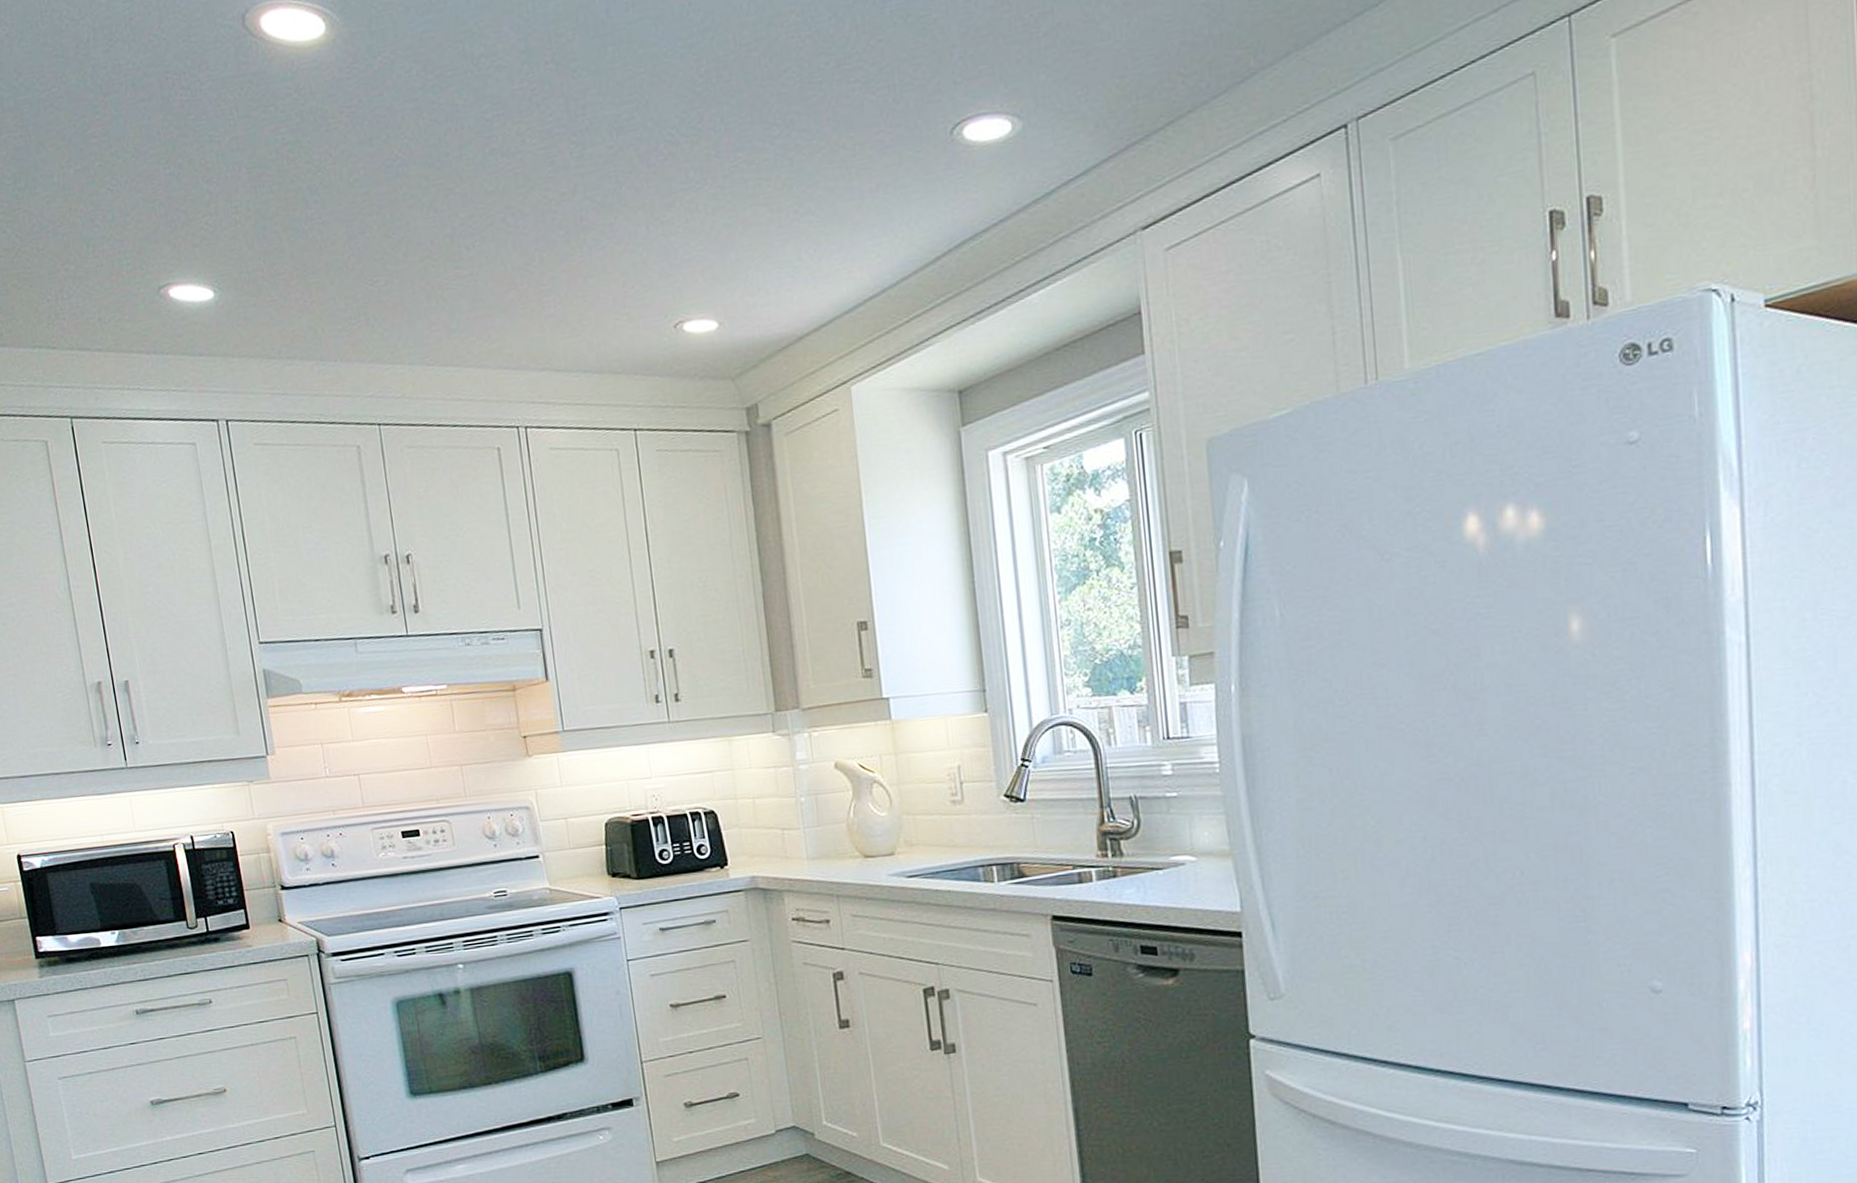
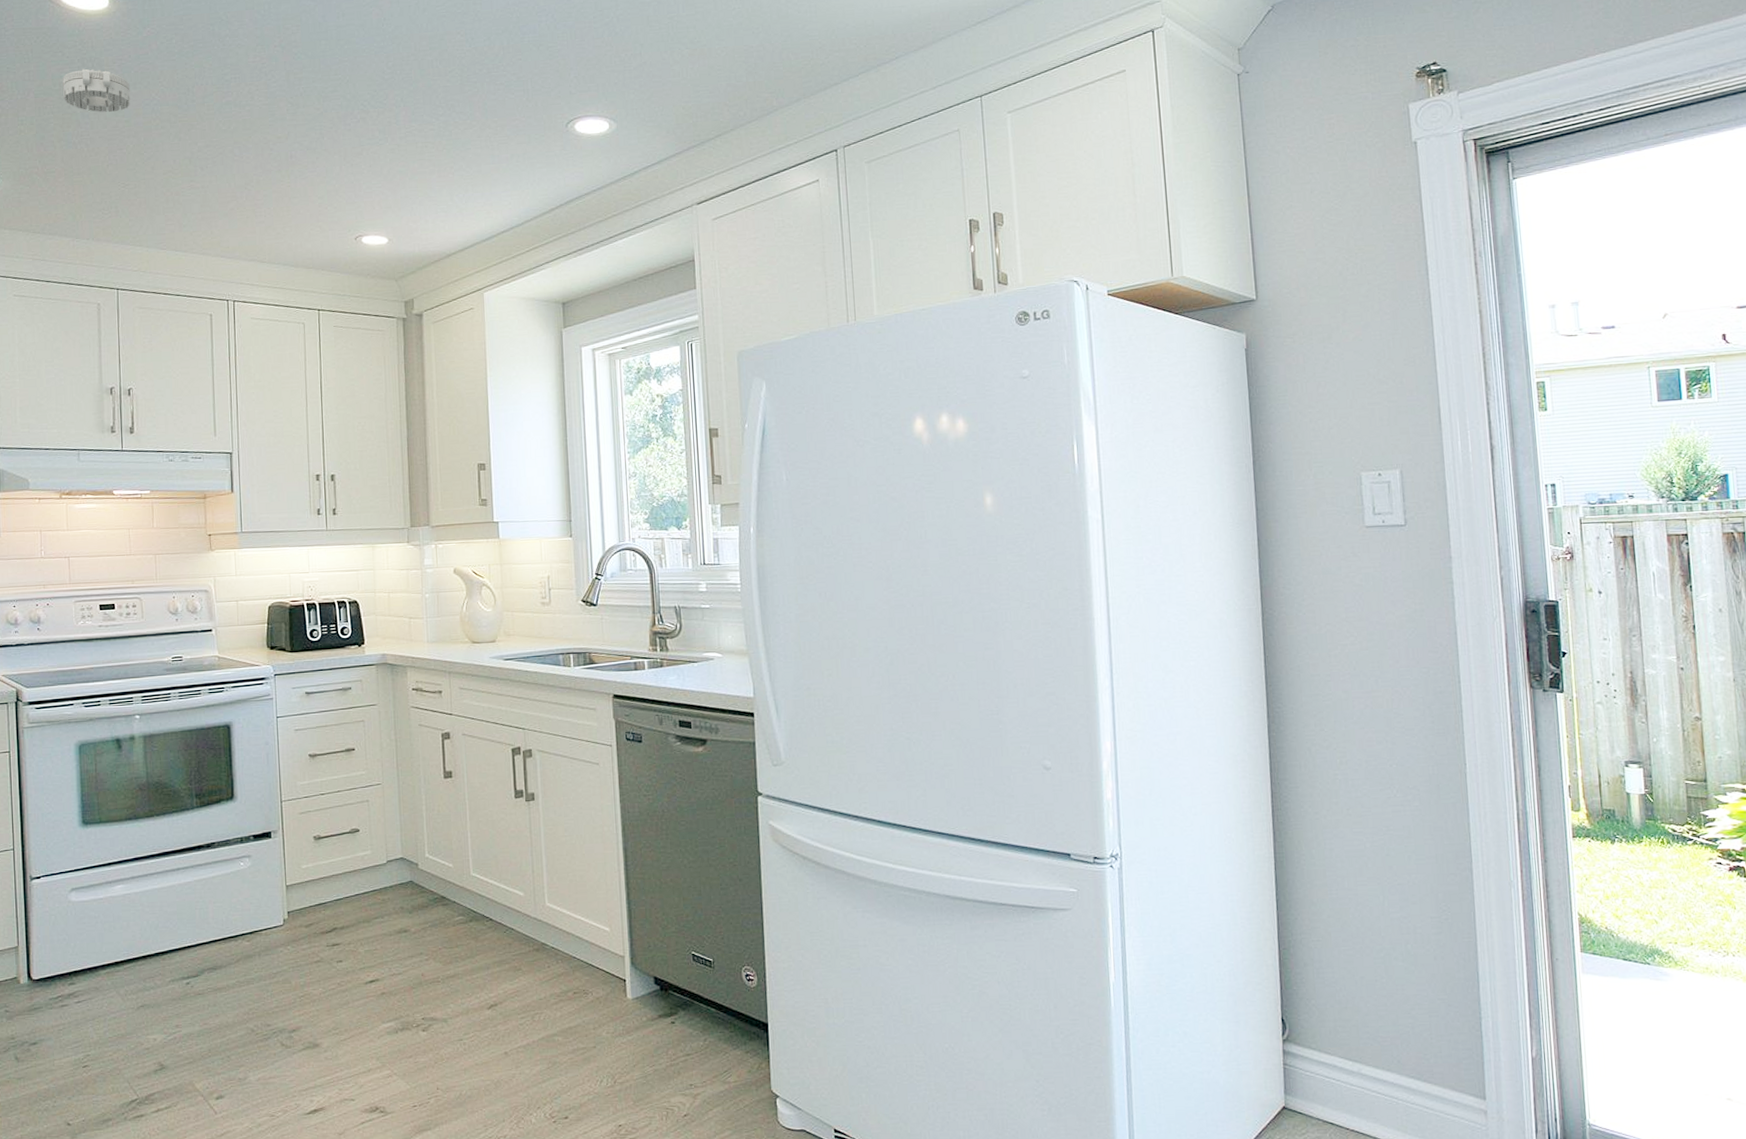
smoke detector: none [279,124,369,185] -> present [63,69,131,113]

